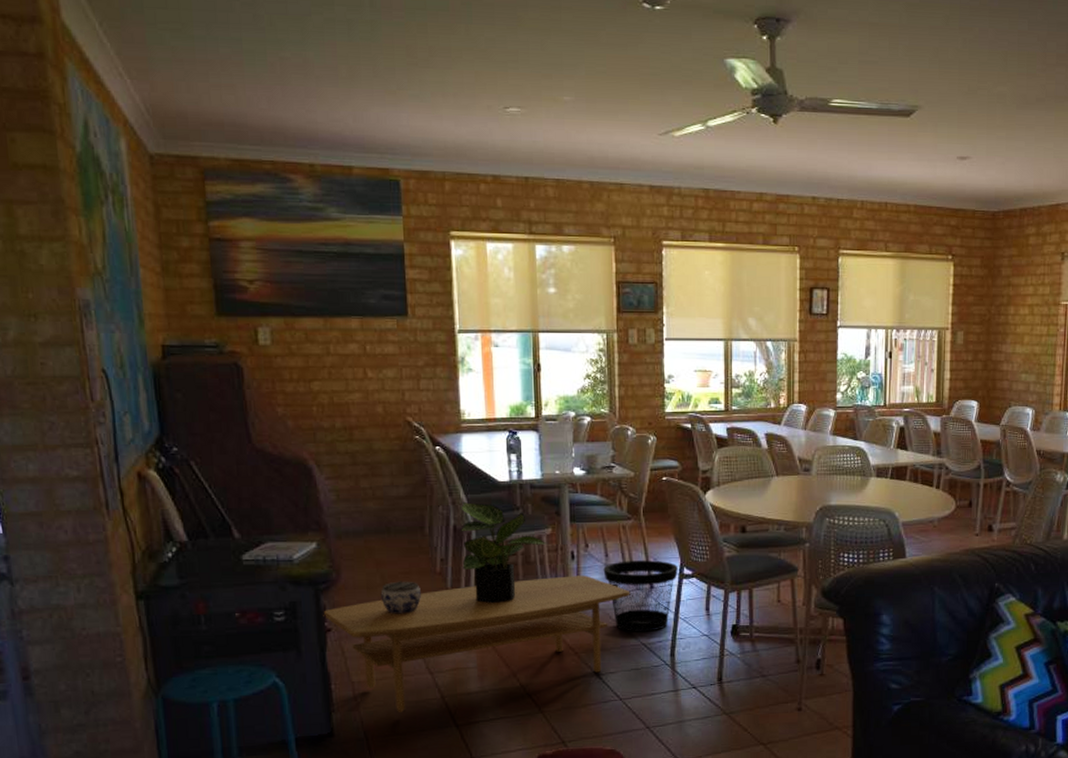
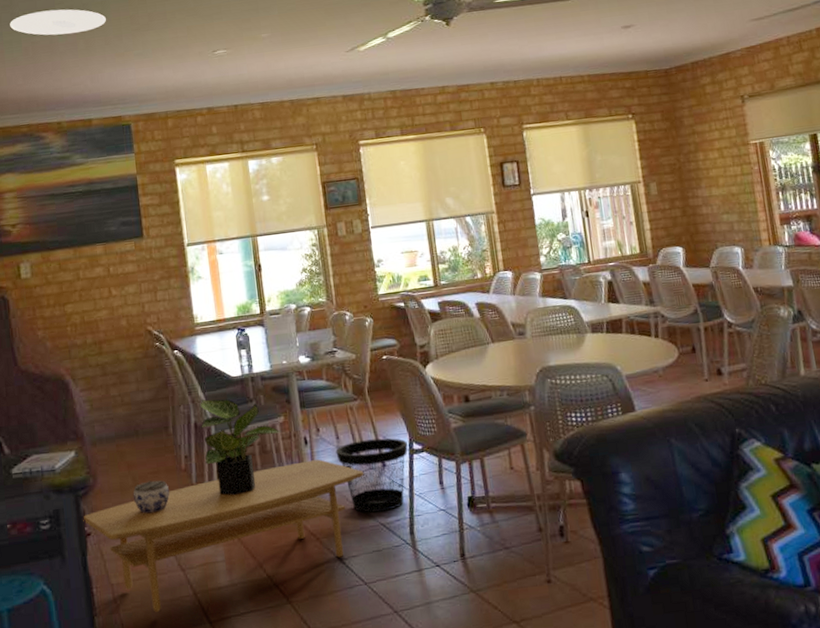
ceiling light: none [252,18,376,56] -> present [10,9,106,36]

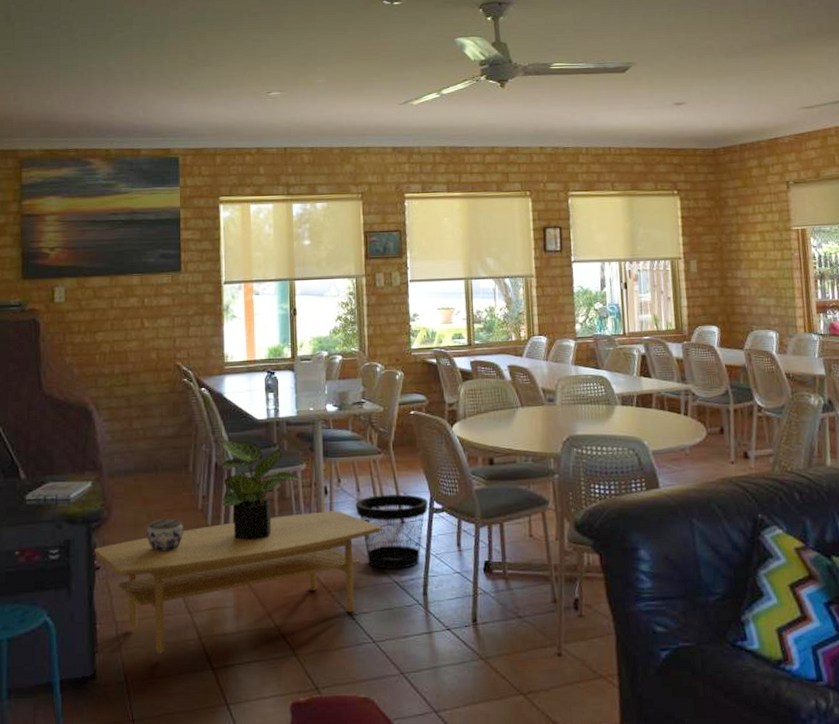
ceiling light: present [10,9,106,36] -> none [68,37,164,64]

